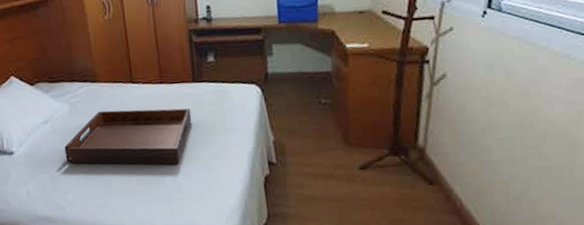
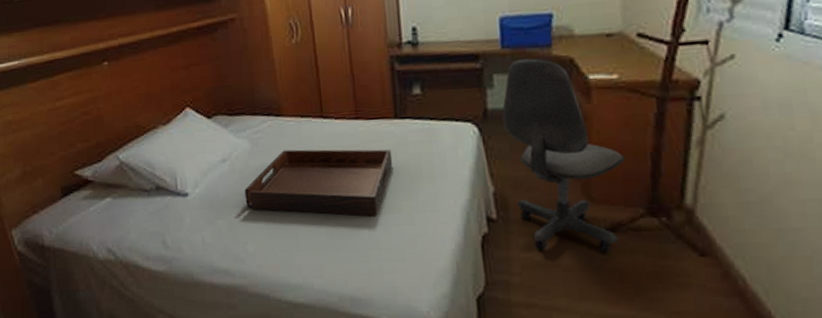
office chair: none [279,31,374,186] -> present [501,58,625,252]

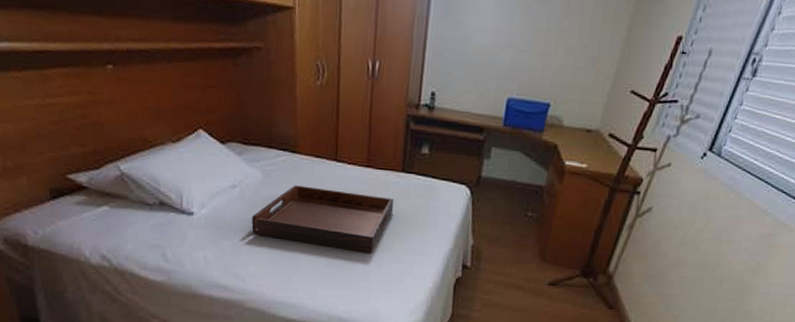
office chair: present [501,58,625,252] -> none [488,138,576,300]

